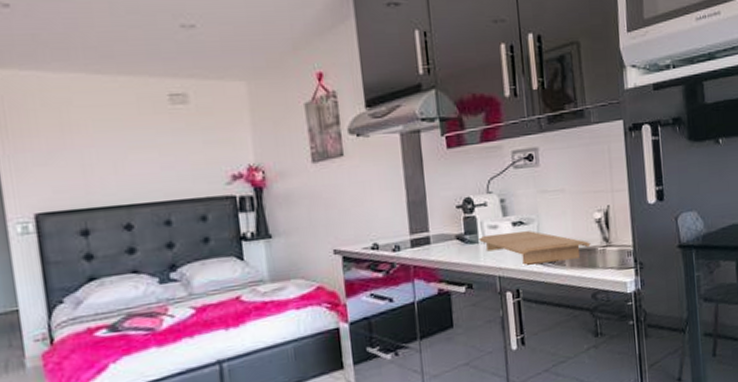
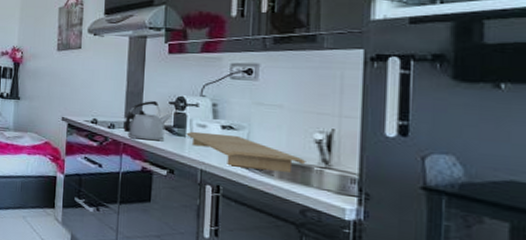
kettle: none [411,207,462,259] -> present [123,100,172,142]

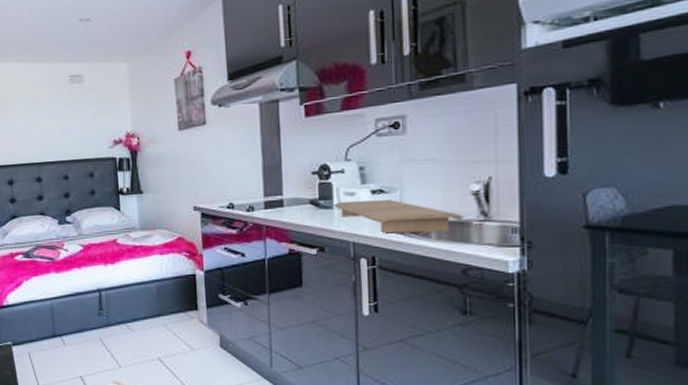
kettle: present [123,100,172,142] -> none [264,172,316,220]

